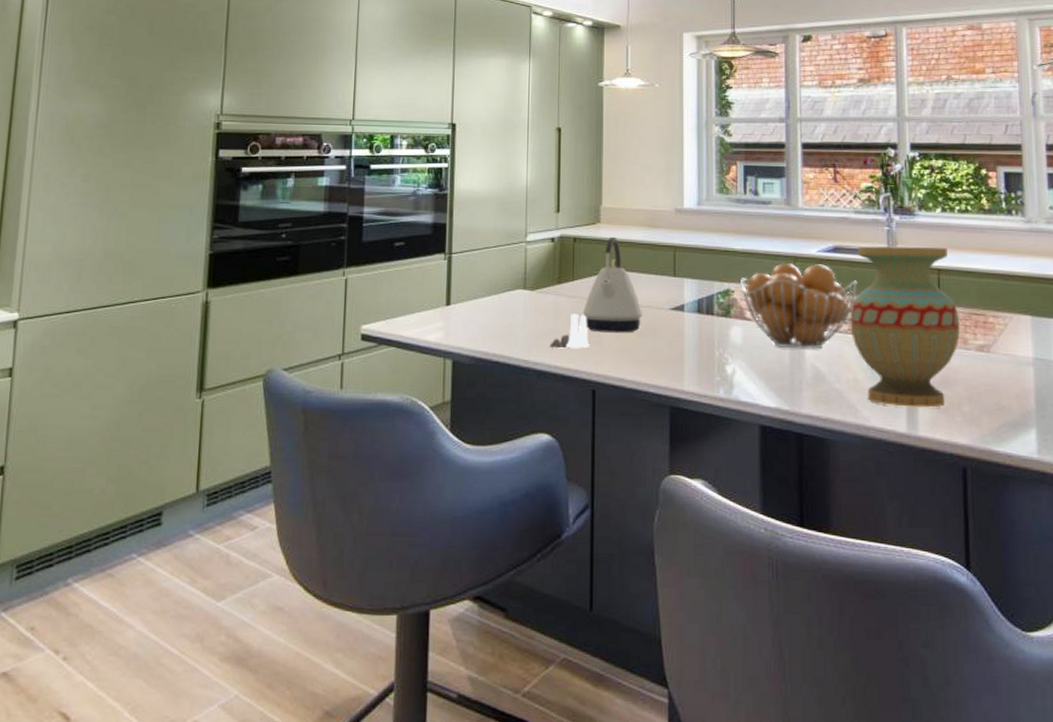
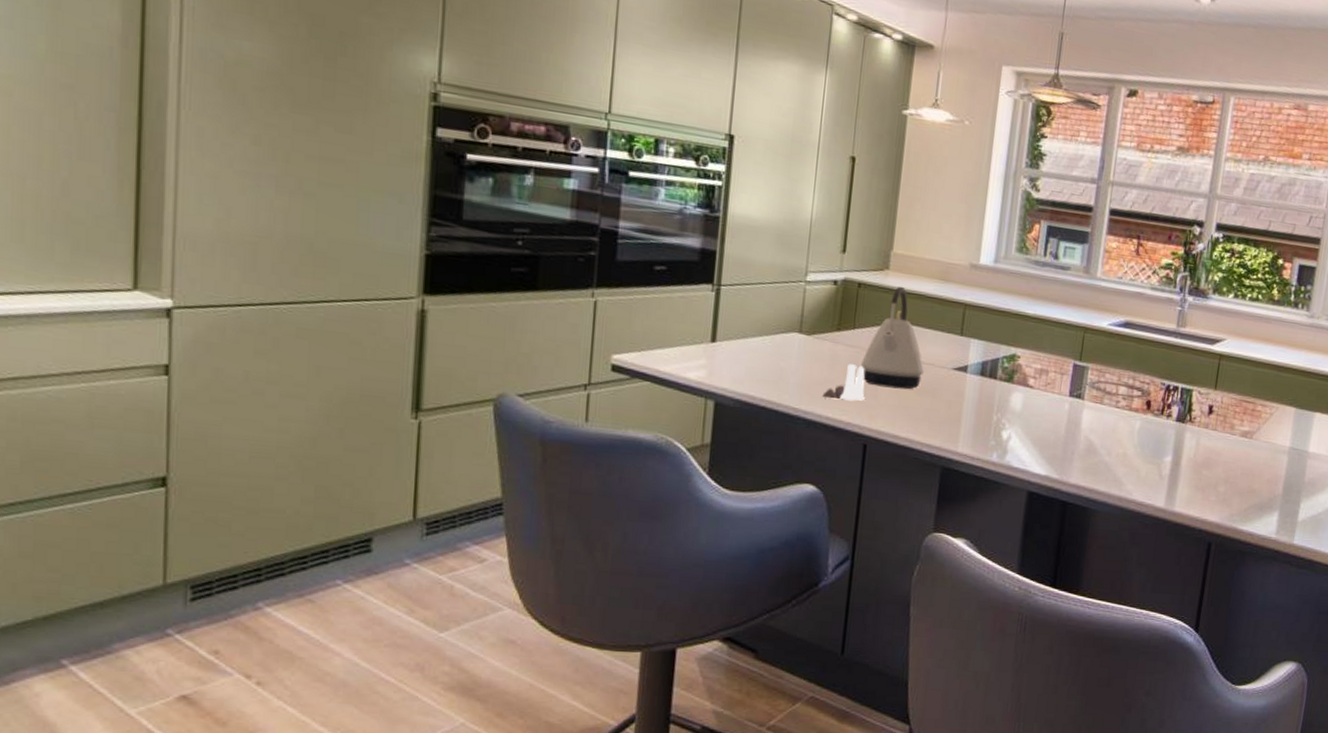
fruit basket: present [741,263,858,349] -> none [1027,333,1143,422]
vase: present [850,246,960,408] -> none [1128,324,1232,486]

